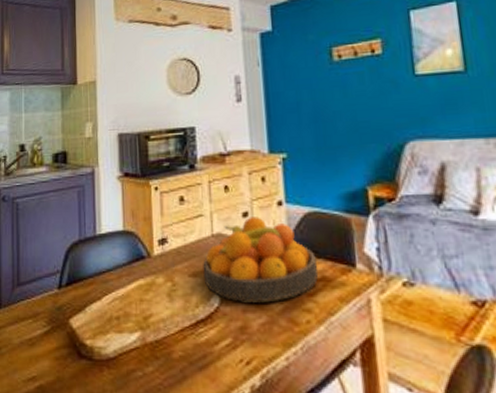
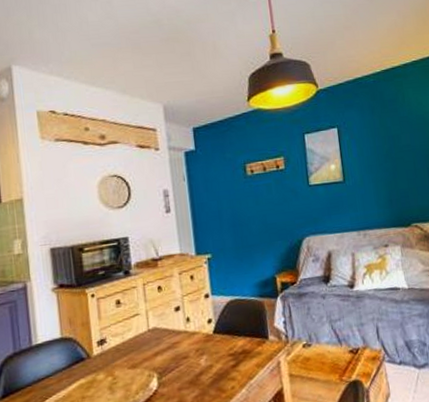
fruit bowl: present [203,217,319,303] -> none [141,309,240,383]

